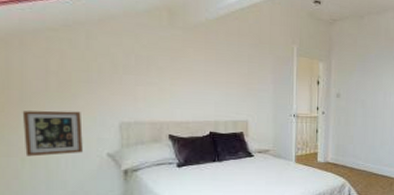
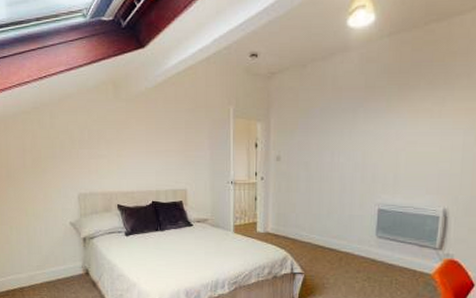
picture frame: present [22,110,83,157] -> none [9,184,52,225]

